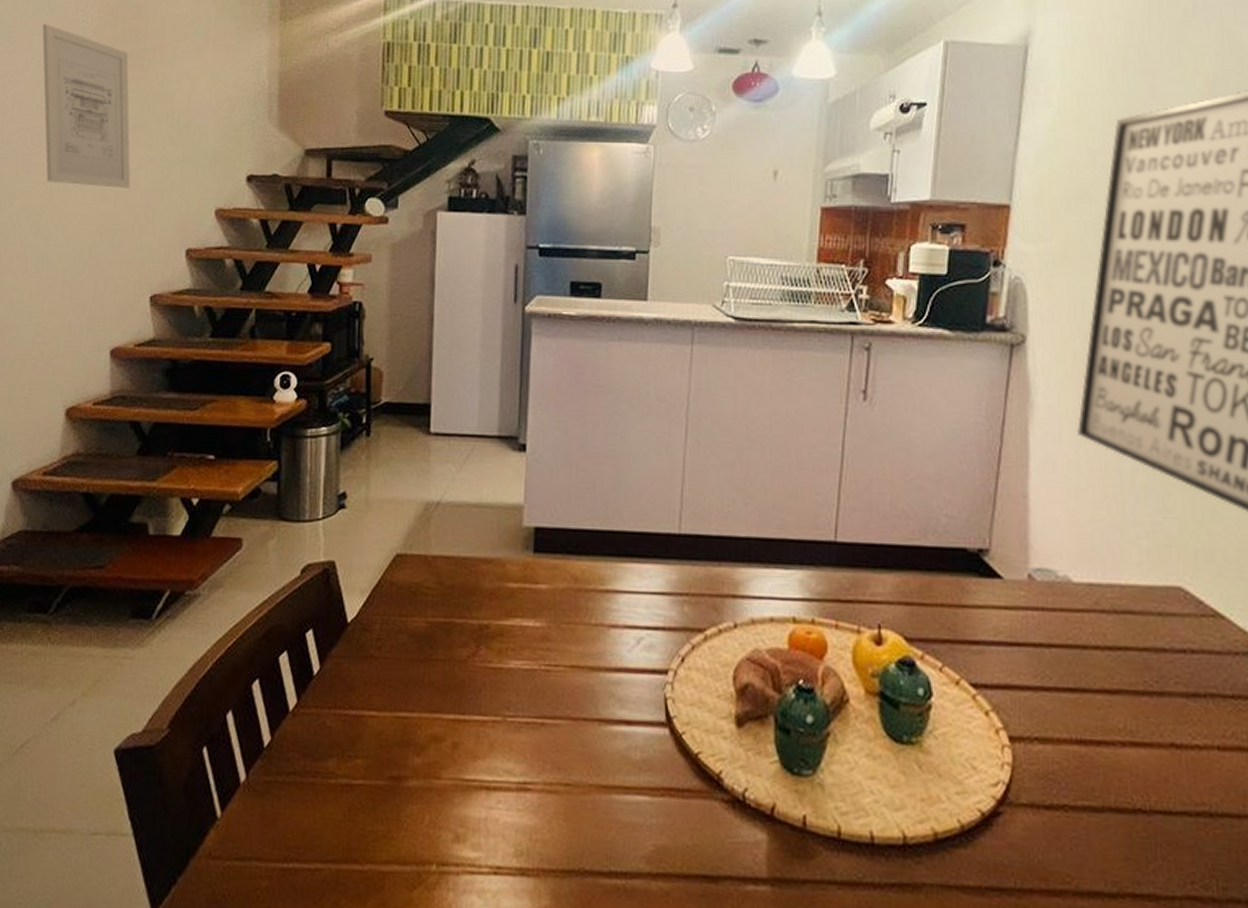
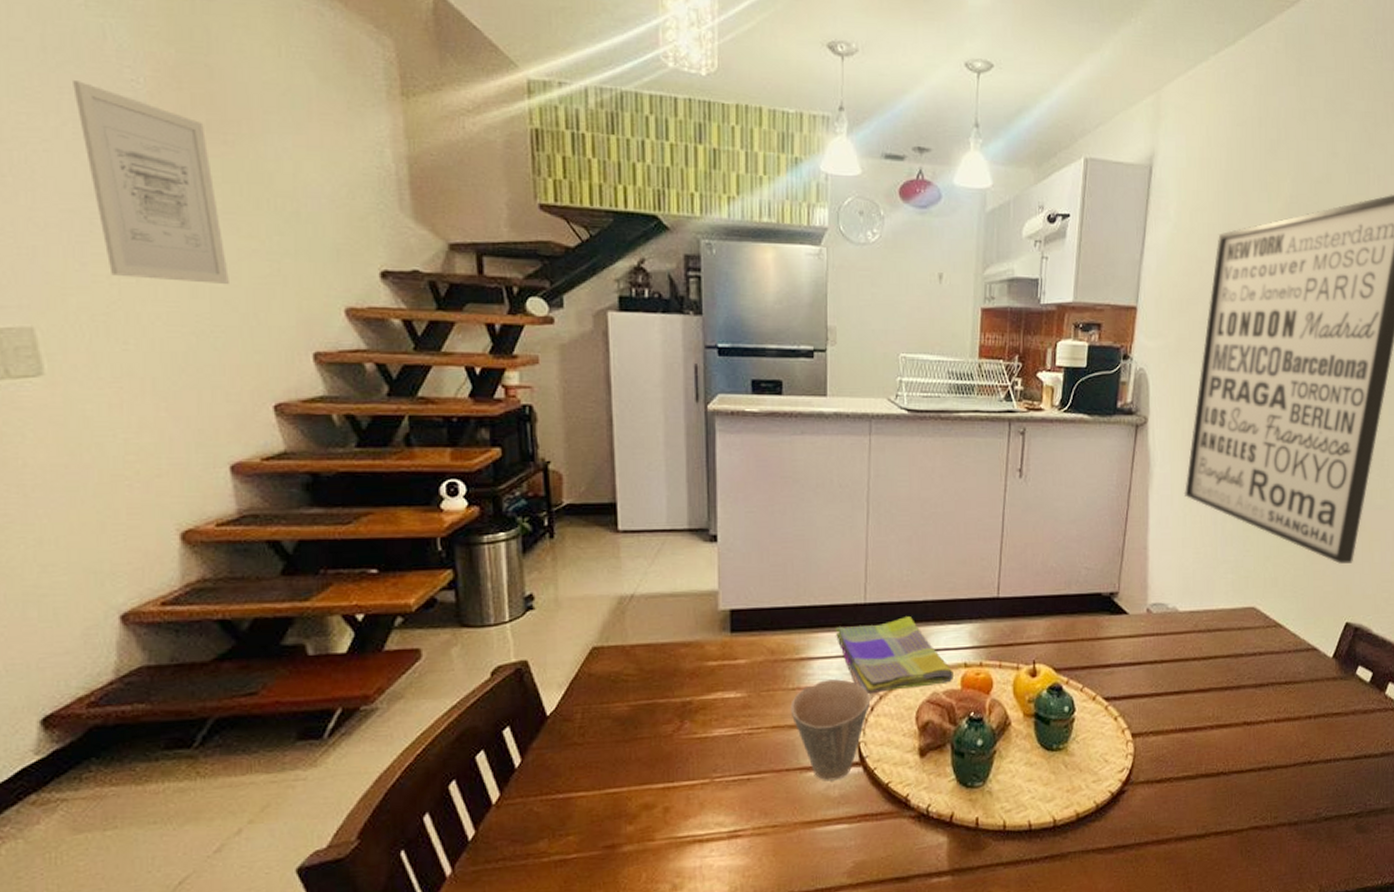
cup: none [591,618,682,741] -> present [790,679,871,781]
dish towel: none [644,554,779,641] -> present [835,617,953,693]

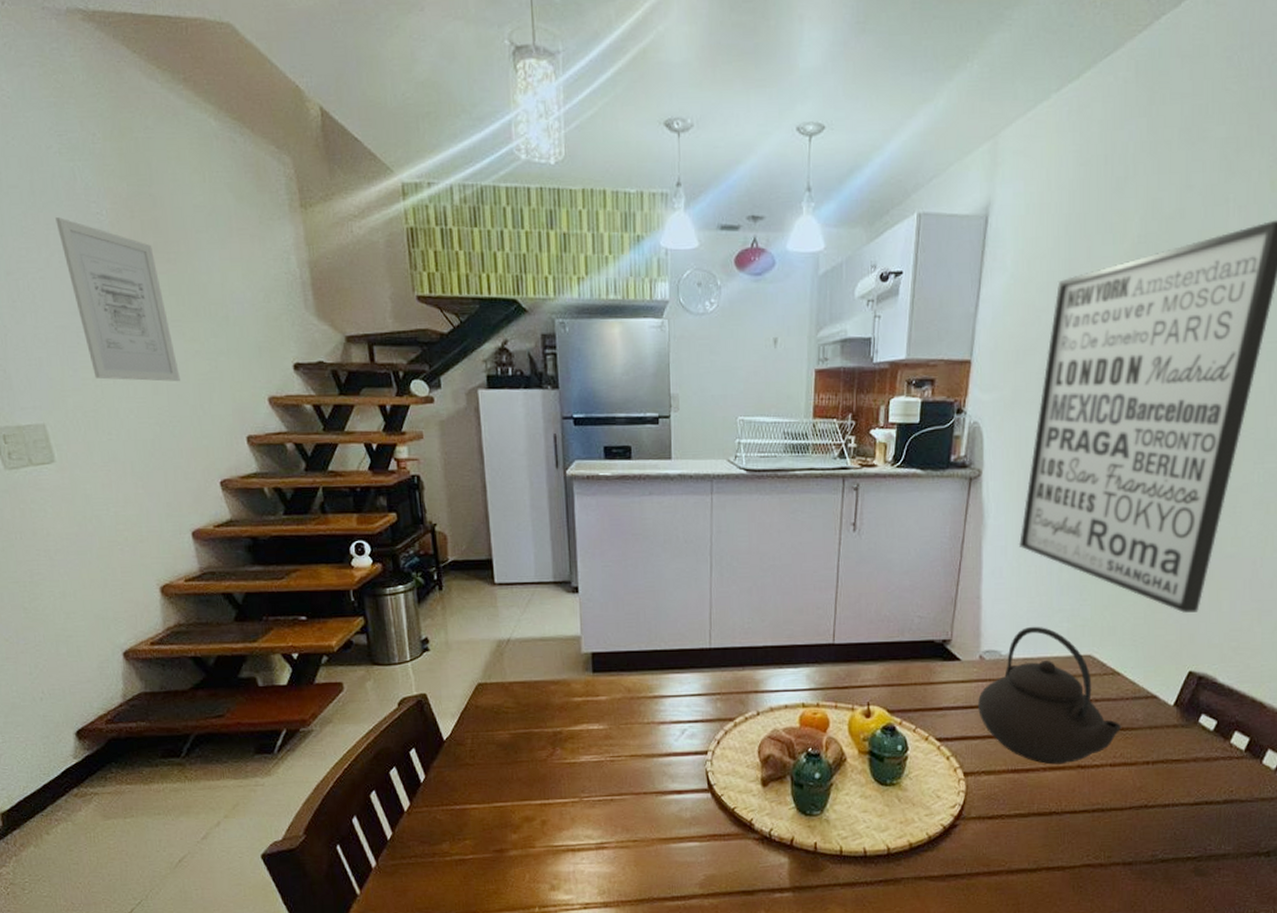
cup: present [790,679,871,781] -> none [646,715,717,804]
dish towel: present [835,617,953,693] -> none [683,660,792,729]
teapot: none [1146,577,1285,722] -> present [978,626,1122,765]

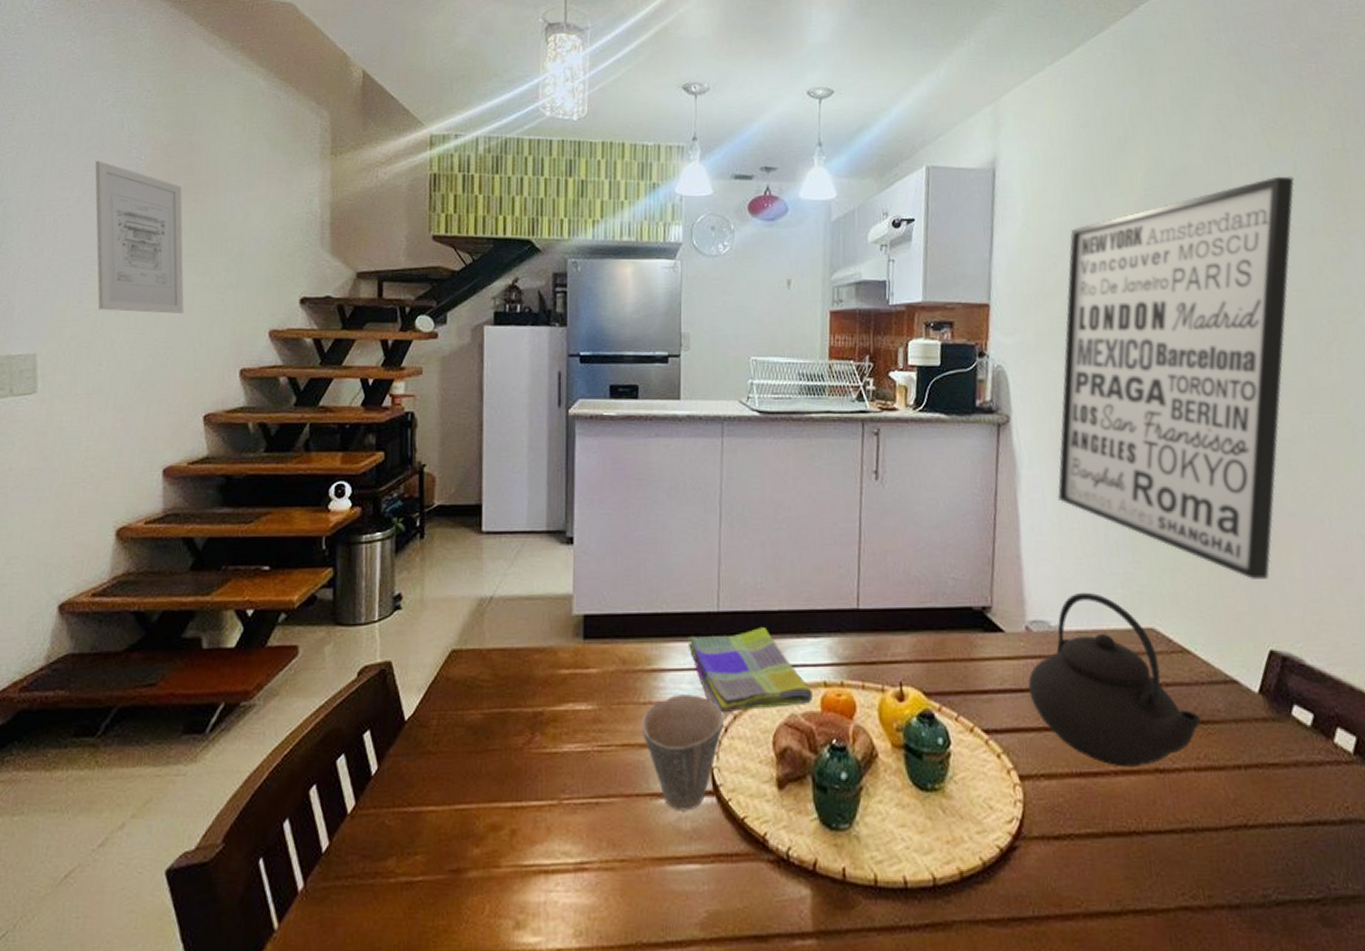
cup: none [646,715,717,804] -> present [641,694,725,811]
dish towel: none [683,660,792,729] -> present [687,628,813,712]

